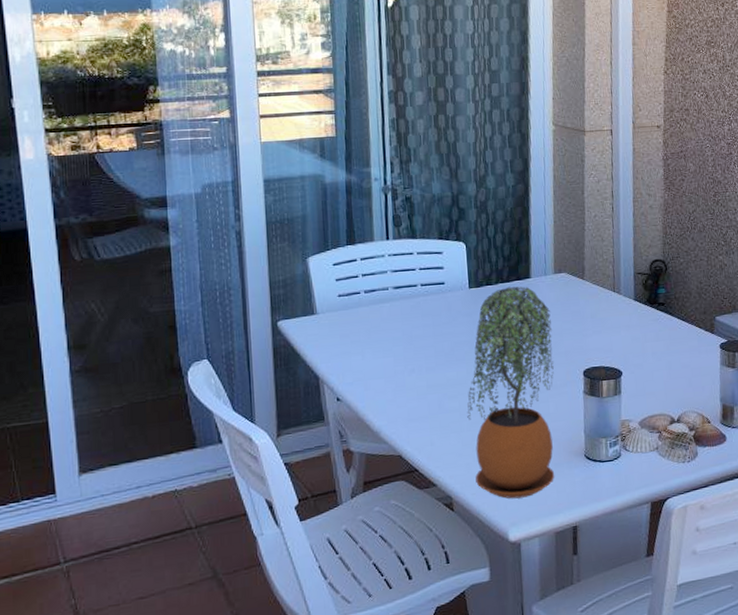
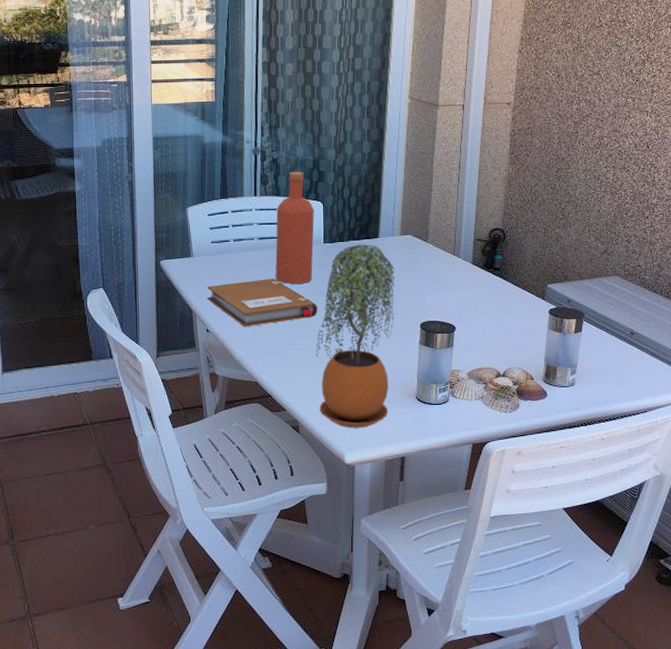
notebook: none [335,332,467,392] -> present [207,278,318,327]
bottle: none [413,209,459,337] -> present [275,171,314,284]

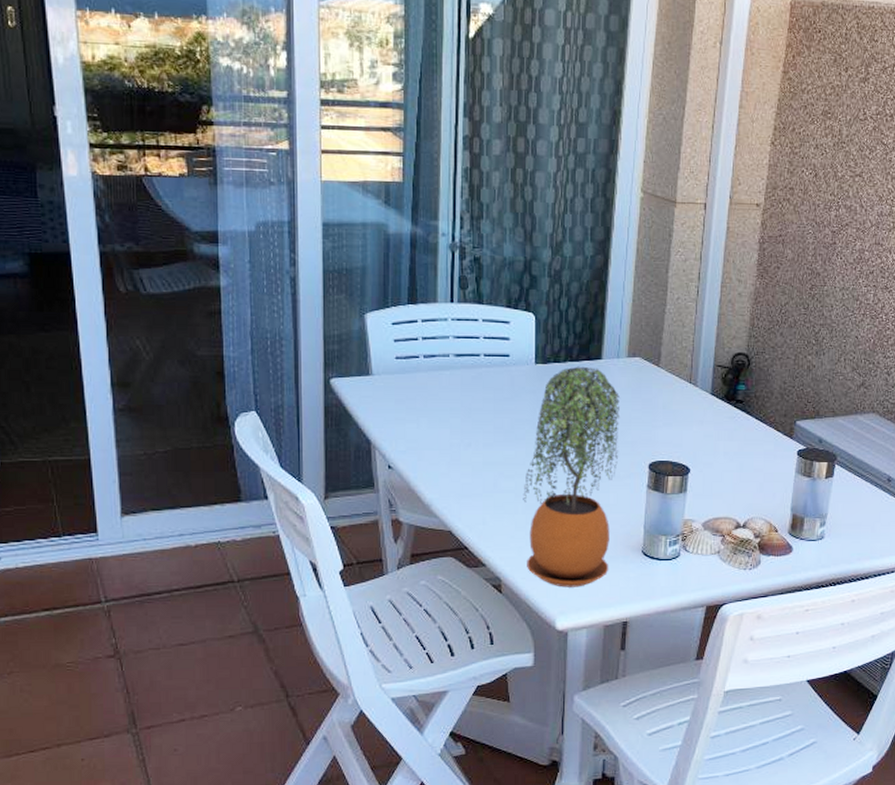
notebook: present [207,278,318,327] -> none [389,405,527,464]
bottle: present [275,171,314,284] -> none [475,274,524,412]

